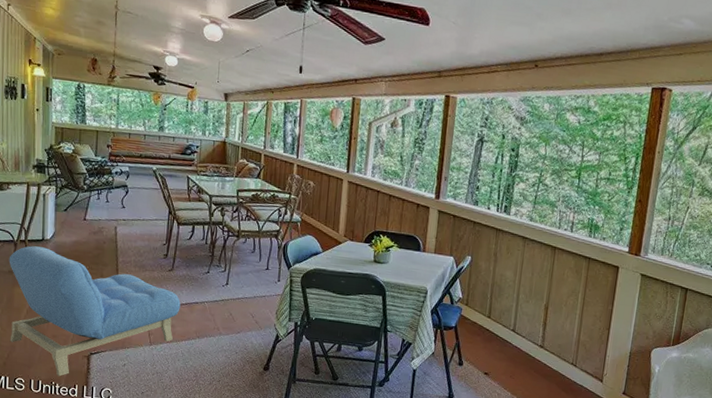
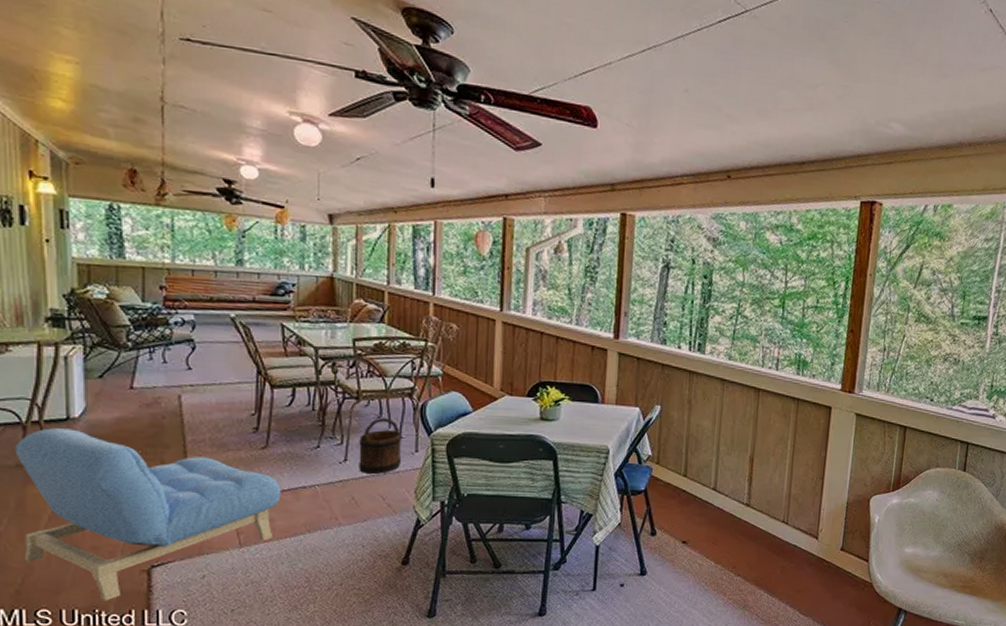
bucket: none [236,252,268,297] -> present [358,417,402,475]

